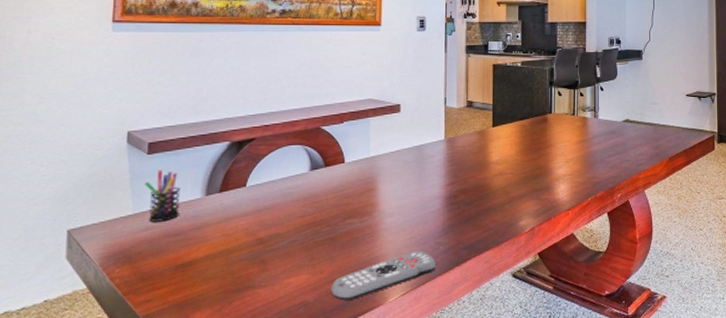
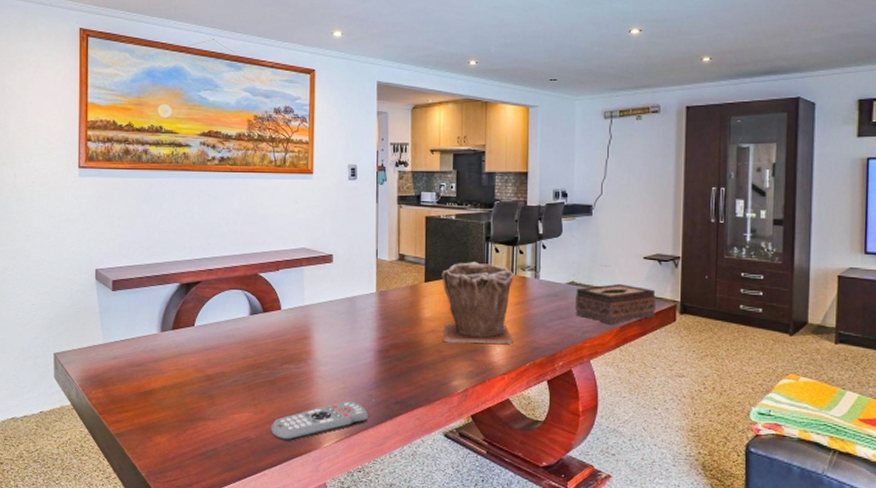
pen holder: present [144,169,181,222] -> none [110,305,140,352]
plant pot: none [509,105,576,184] -> present [442,262,514,345]
tissue box: none [630,119,698,157] -> present [575,283,656,325]

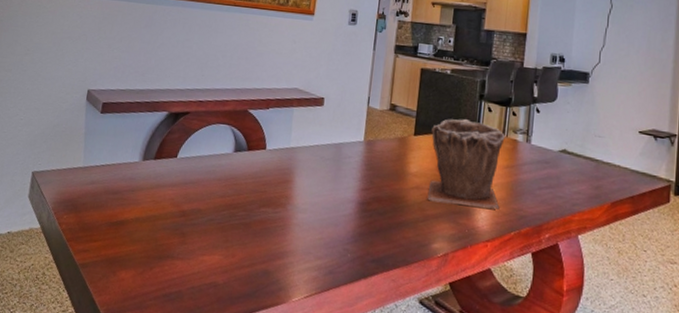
remote control: present [271,400,369,441] -> none [239,253,343,291]
tissue box: present [575,283,656,325] -> none [565,156,650,200]

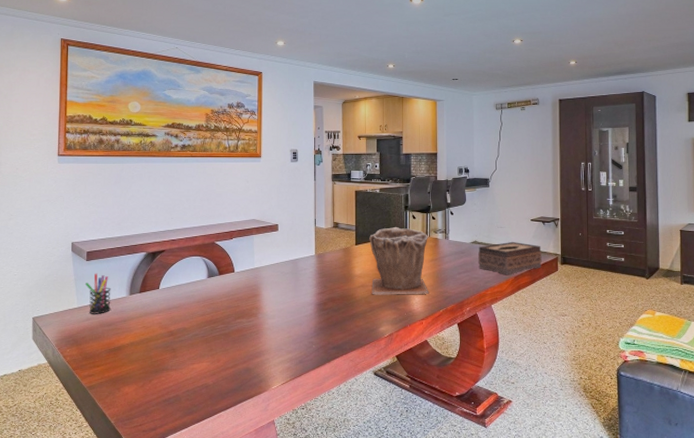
pen holder: none [94,129,123,179] -> present [84,273,111,314]
tissue box: none [565,156,650,200] -> present [478,241,542,275]

